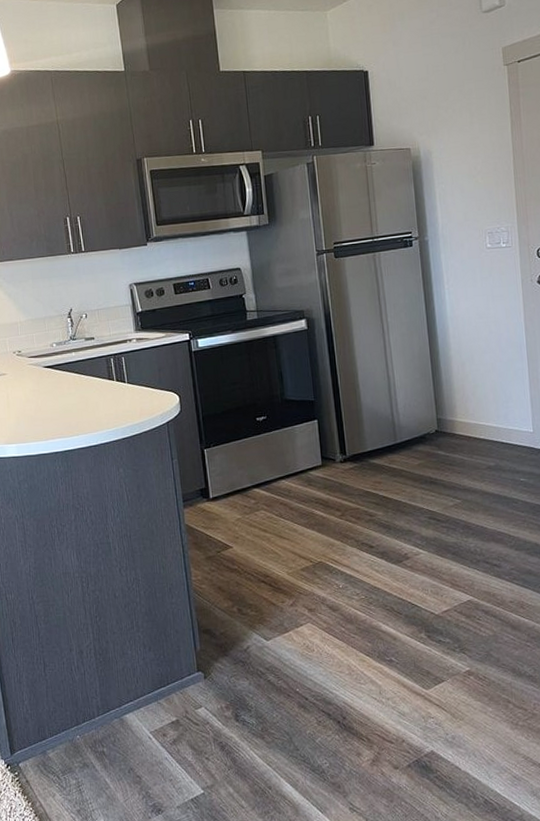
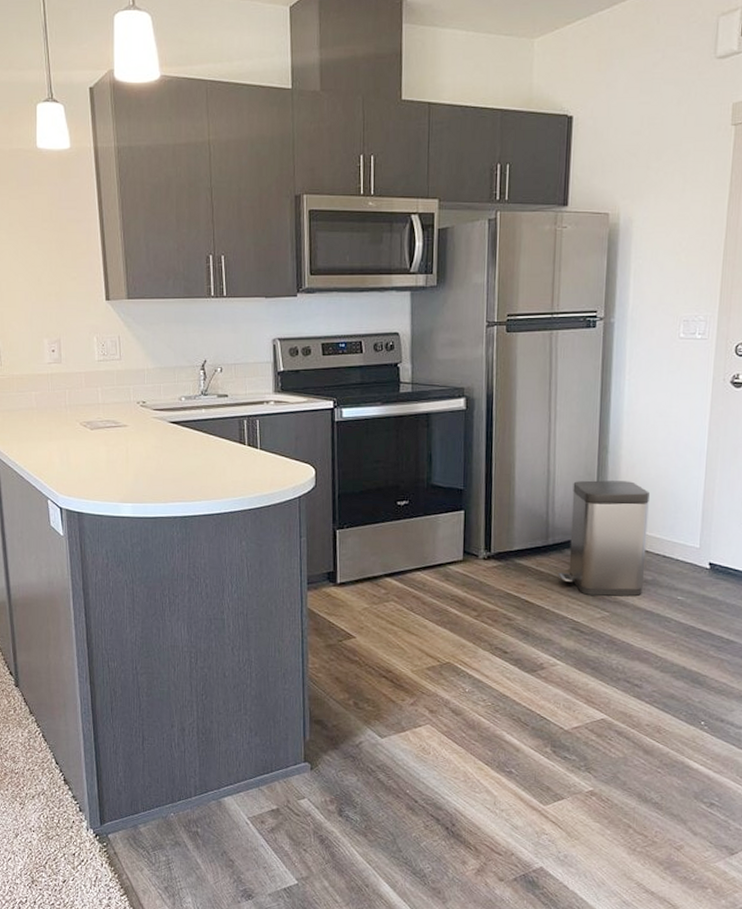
pedal bin: none [409,378,488,486] -> present [558,480,650,597]

